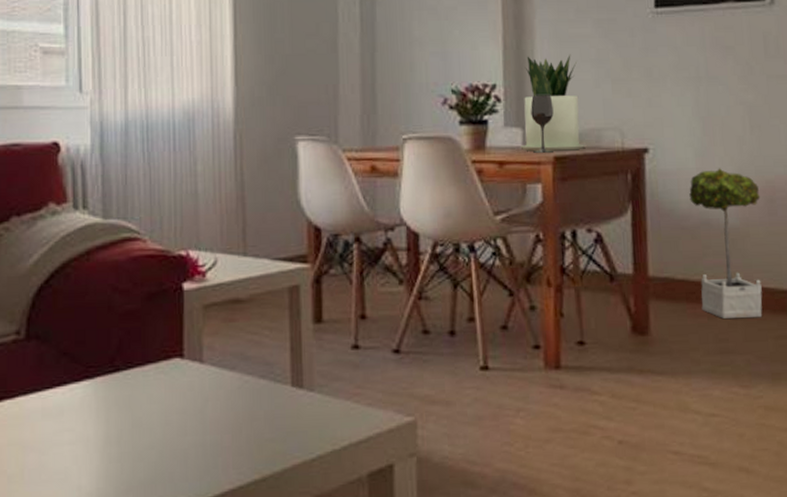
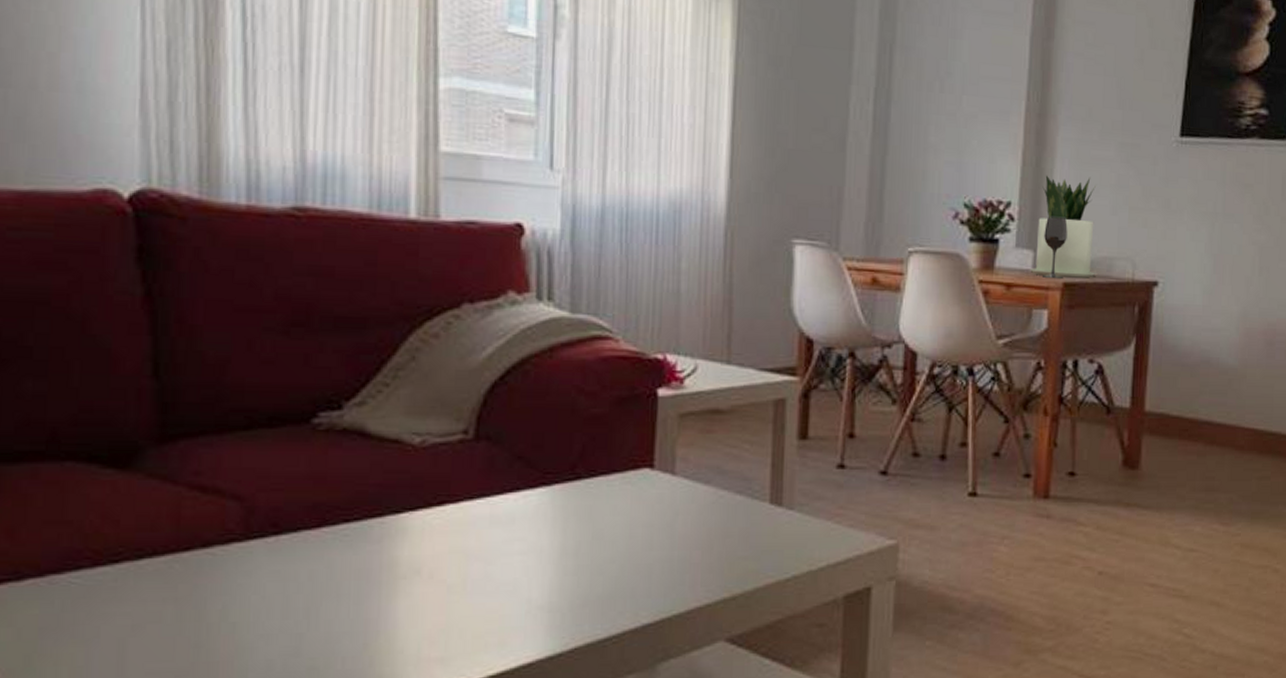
potted tree: present [689,168,762,318] -> none [1192,307,1261,457]

